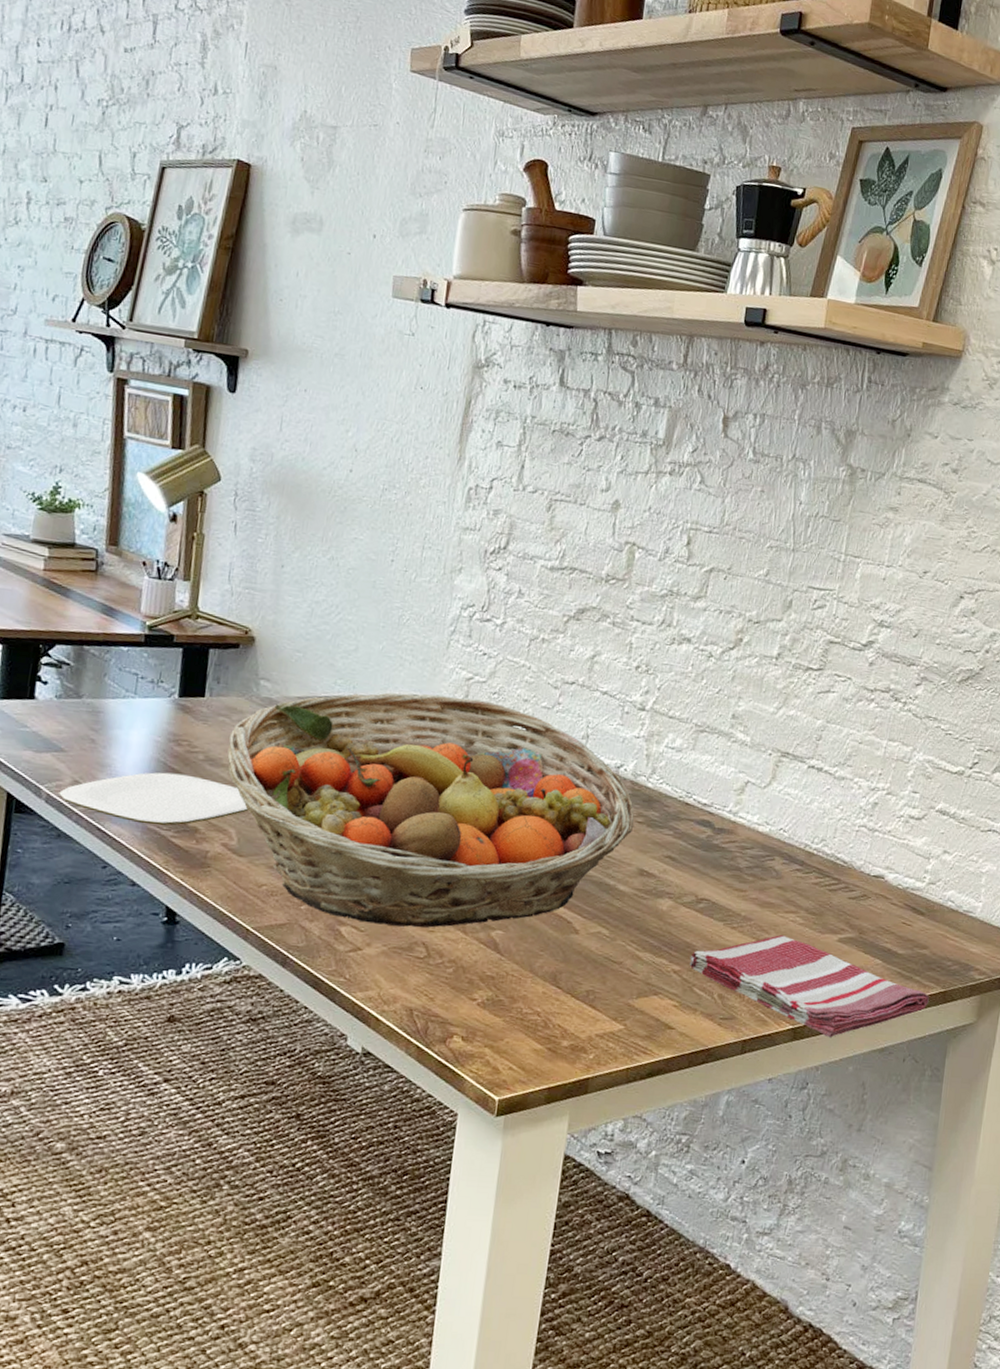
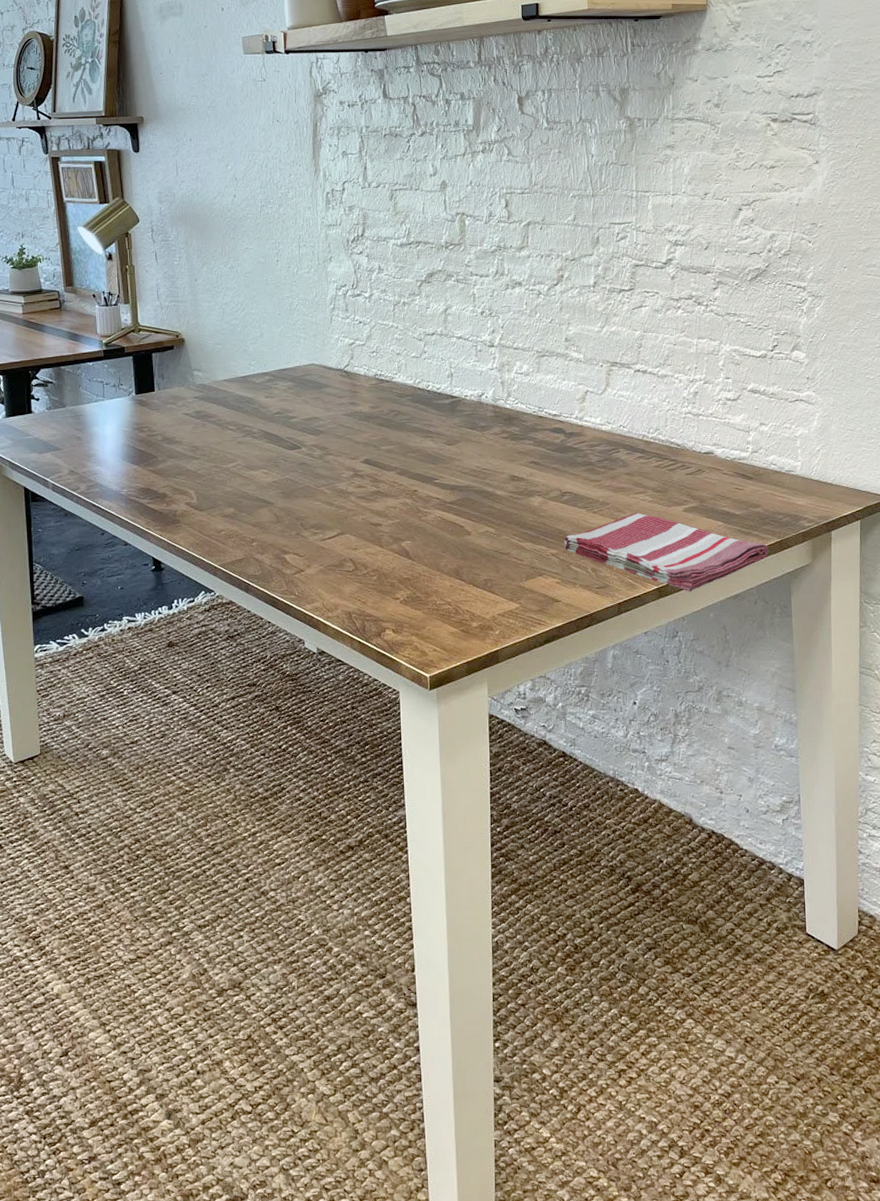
plate: present [58,772,249,826] -> none [61,453,202,496]
fruit basket: present [227,692,635,928] -> none [178,359,501,549]

